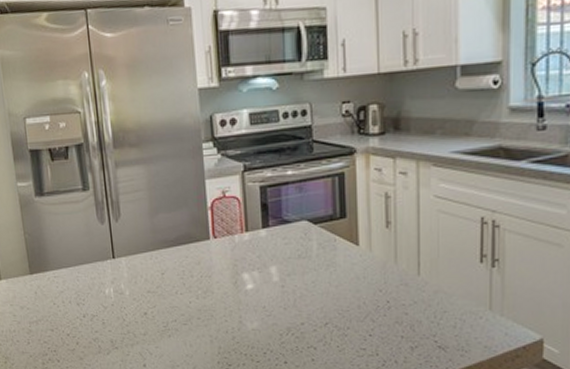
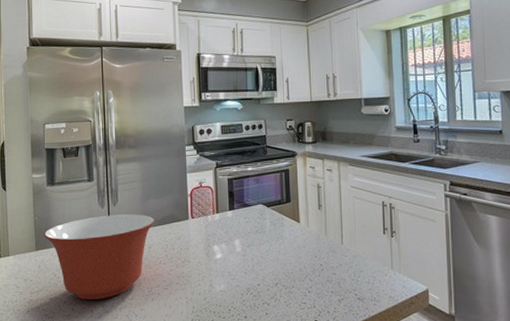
mixing bowl: none [37,232,168,333] -> present [44,214,155,300]

